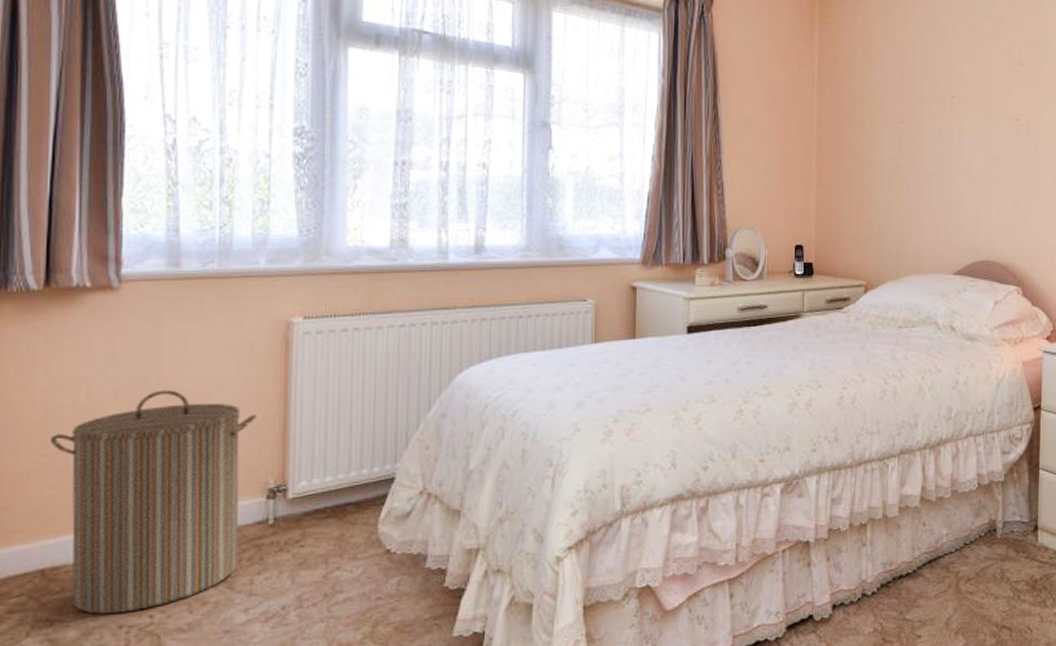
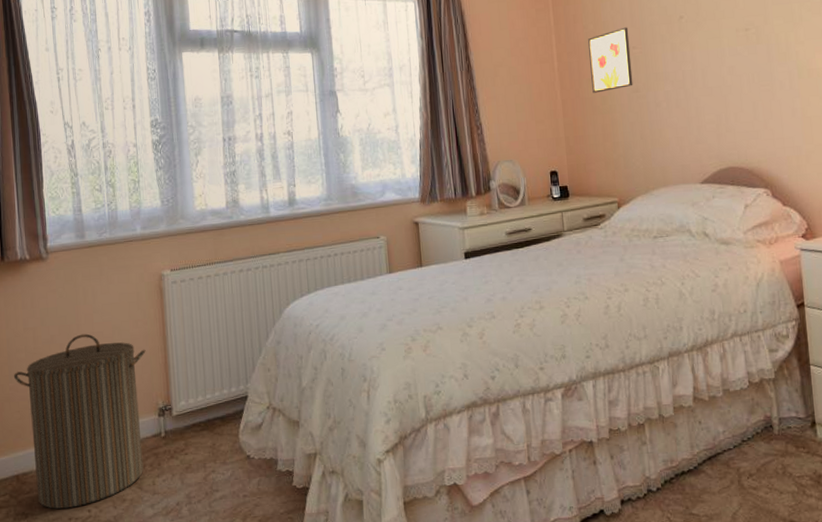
wall art: none [851,98,897,165] -> present [588,27,633,93]

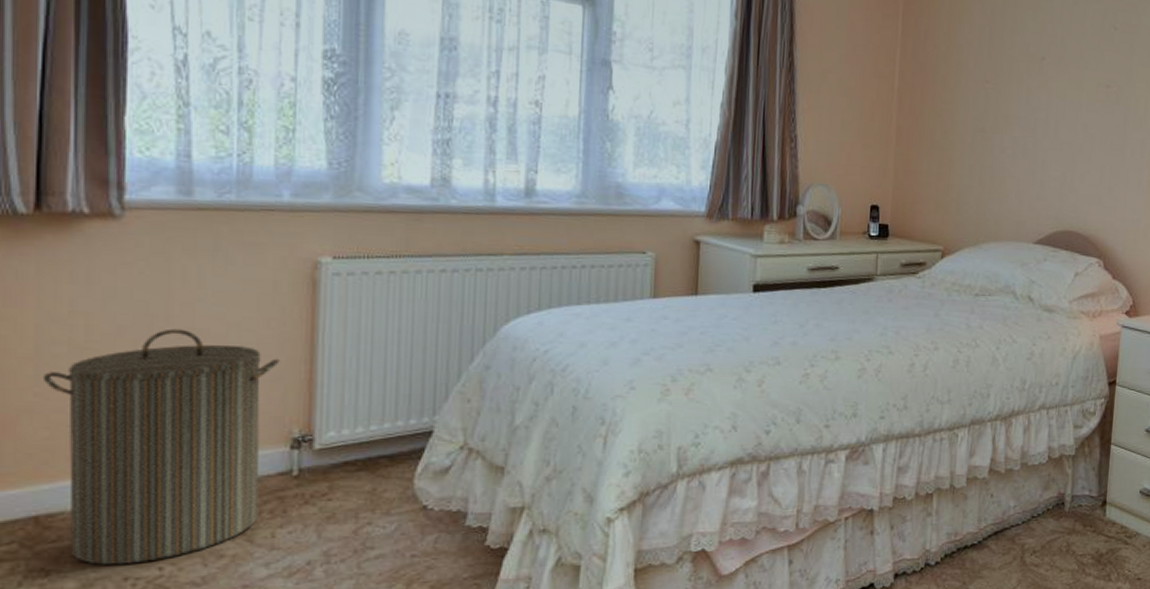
wall art: present [588,27,633,93] -> none [933,56,985,125]

